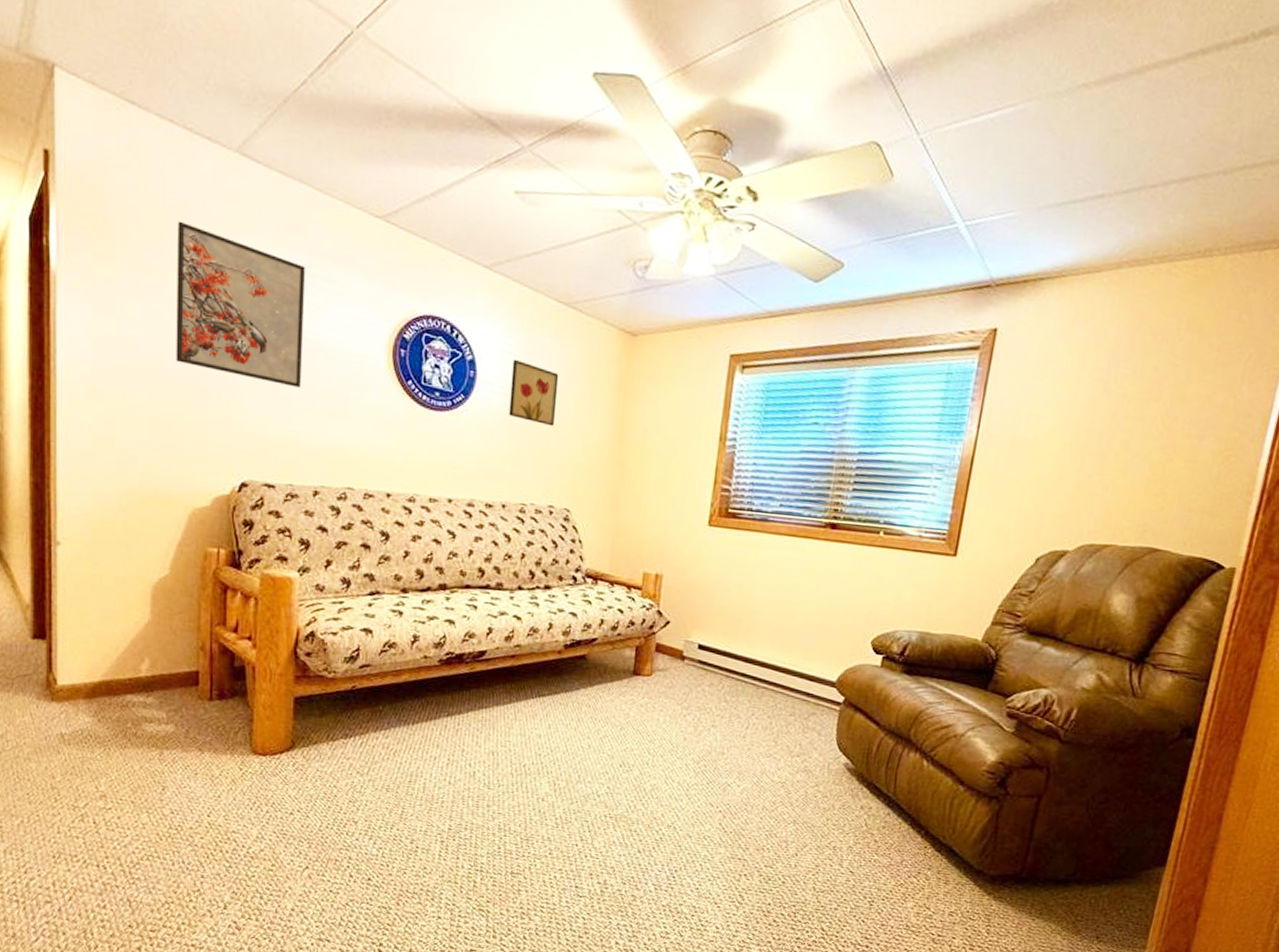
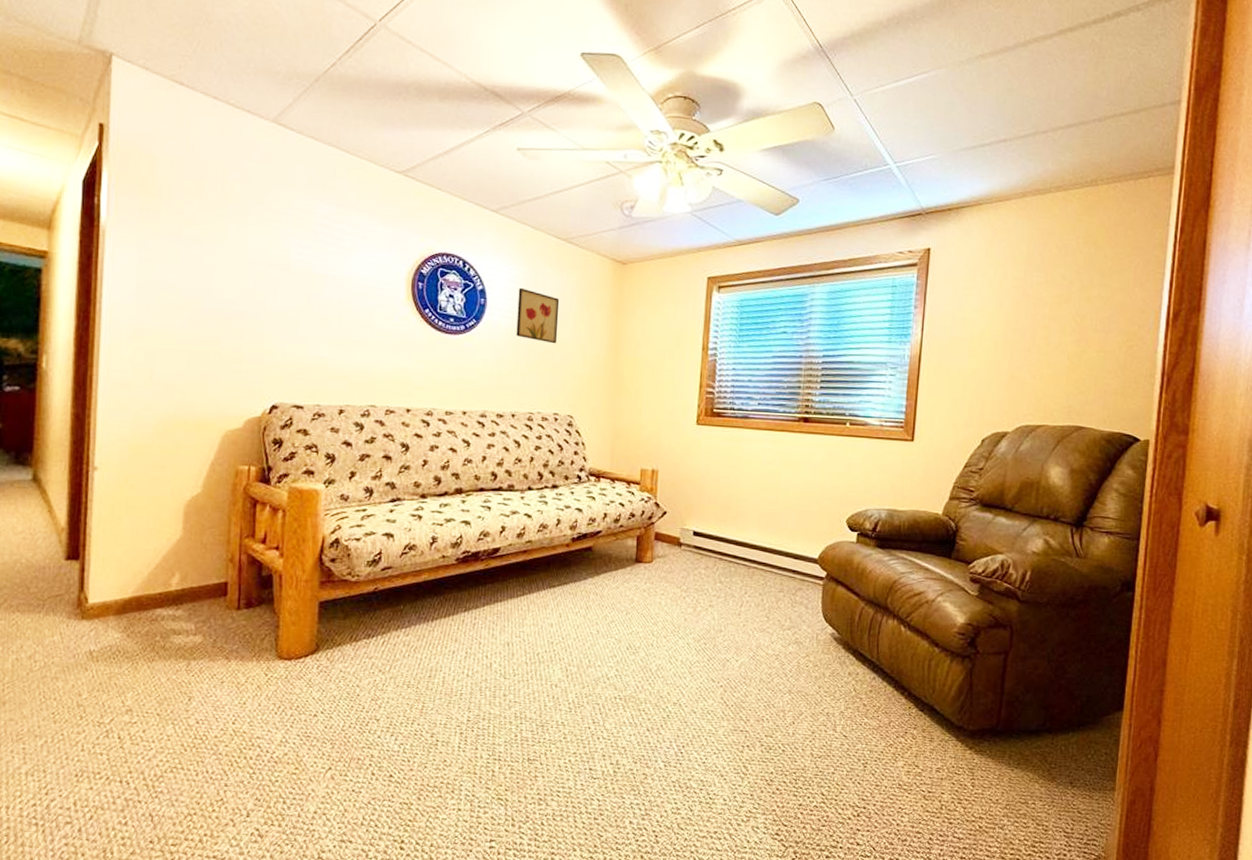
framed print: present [176,221,305,388] -> none [213,180,333,319]

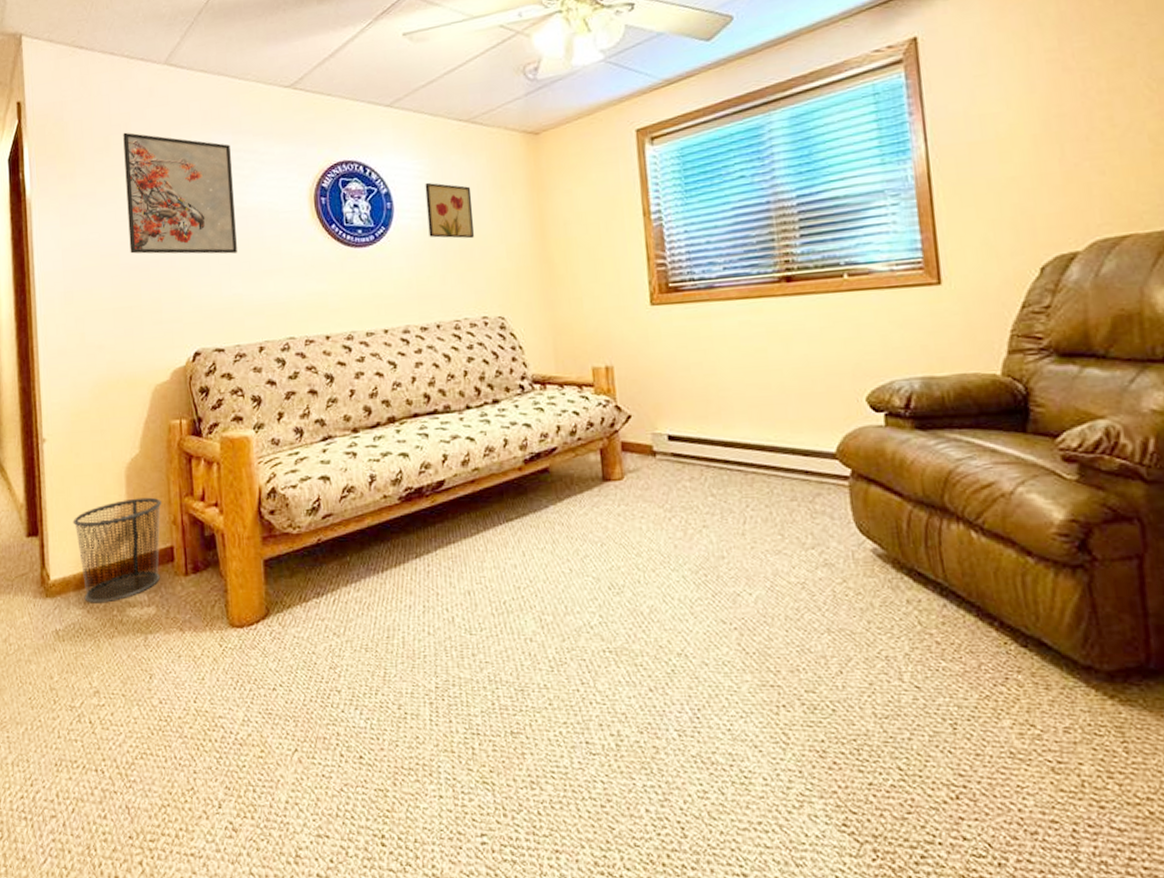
waste bin: none [120,534,220,629] -> present [73,497,162,603]
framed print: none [213,180,333,319] -> present [123,132,237,254]

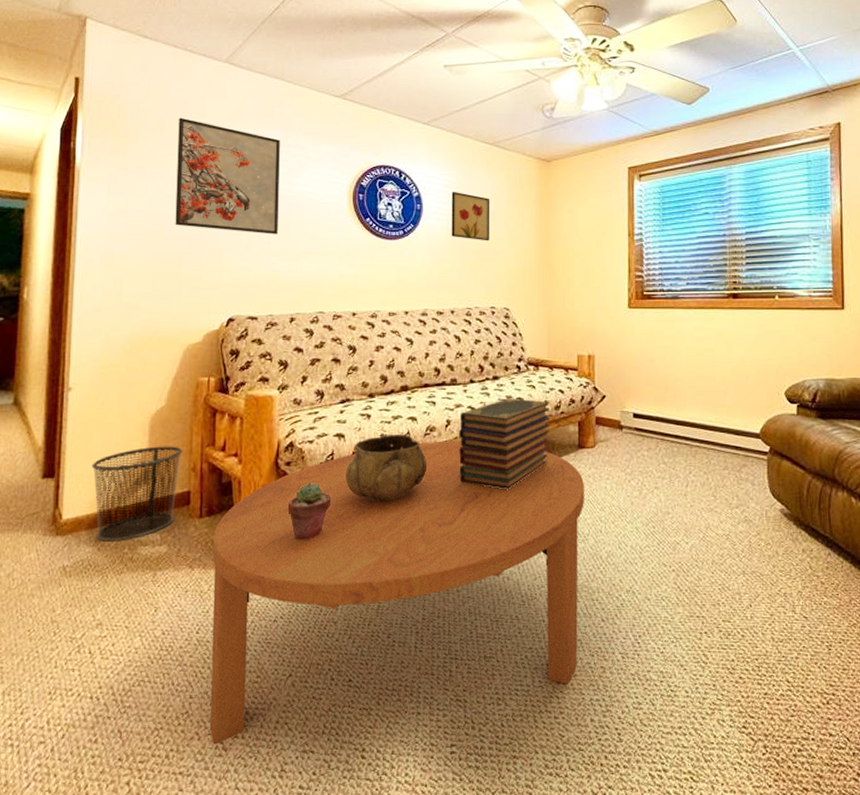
coffee table: none [200,478,623,825] -> present [210,440,584,745]
potted succulent: none [275,533,322,600] -> present [287,483,332,541]
decorative bowl: none [335,474,426,553] -> present [346,435,428,502]
book stack: none [458,424,566,535] -> present [459,398,549,490]

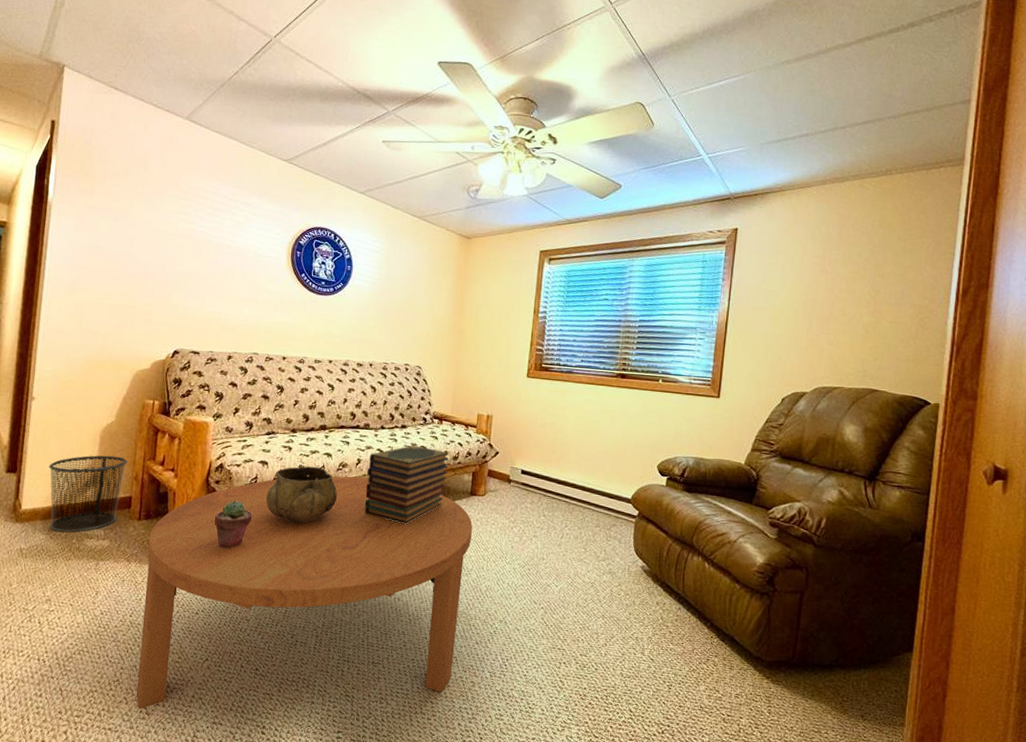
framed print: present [175,117,280,234] -> none [132,166,230,280]
wall art: present [451,191,490,241] -> none [376,257,414,305]

